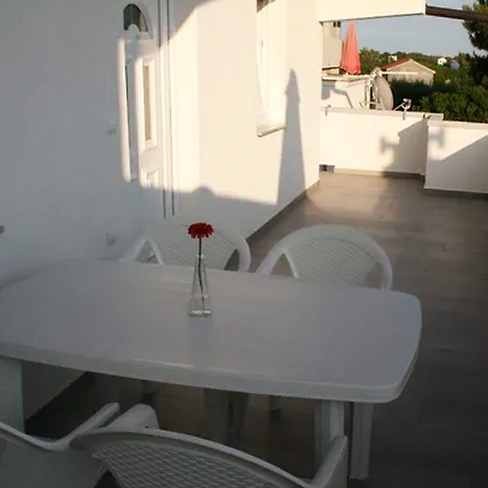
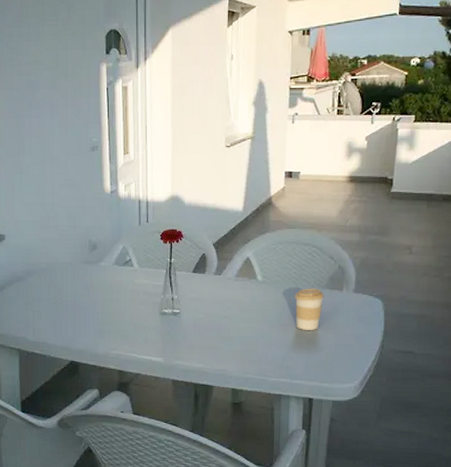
coffee cup: none [332,286,363,330] -> present [294,288,325,330]

